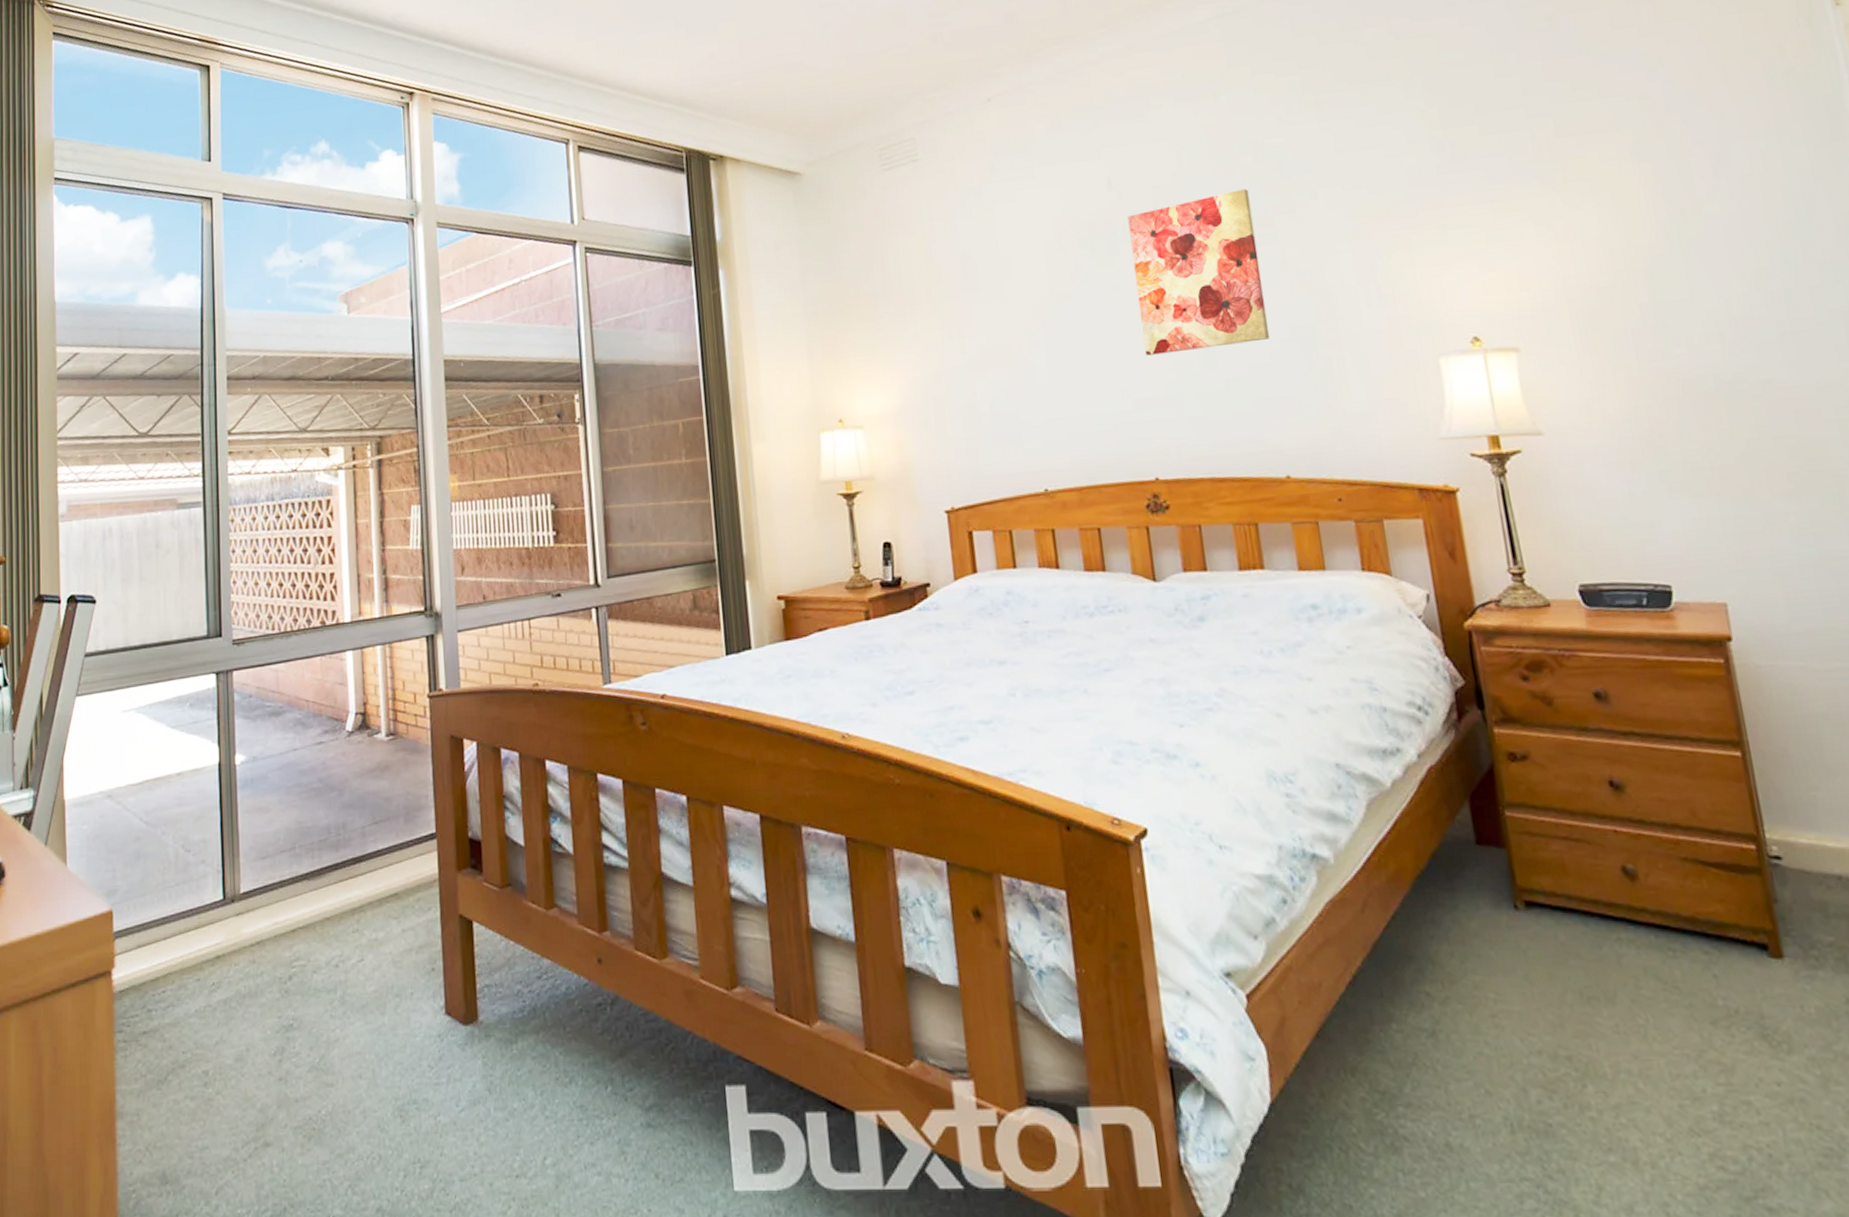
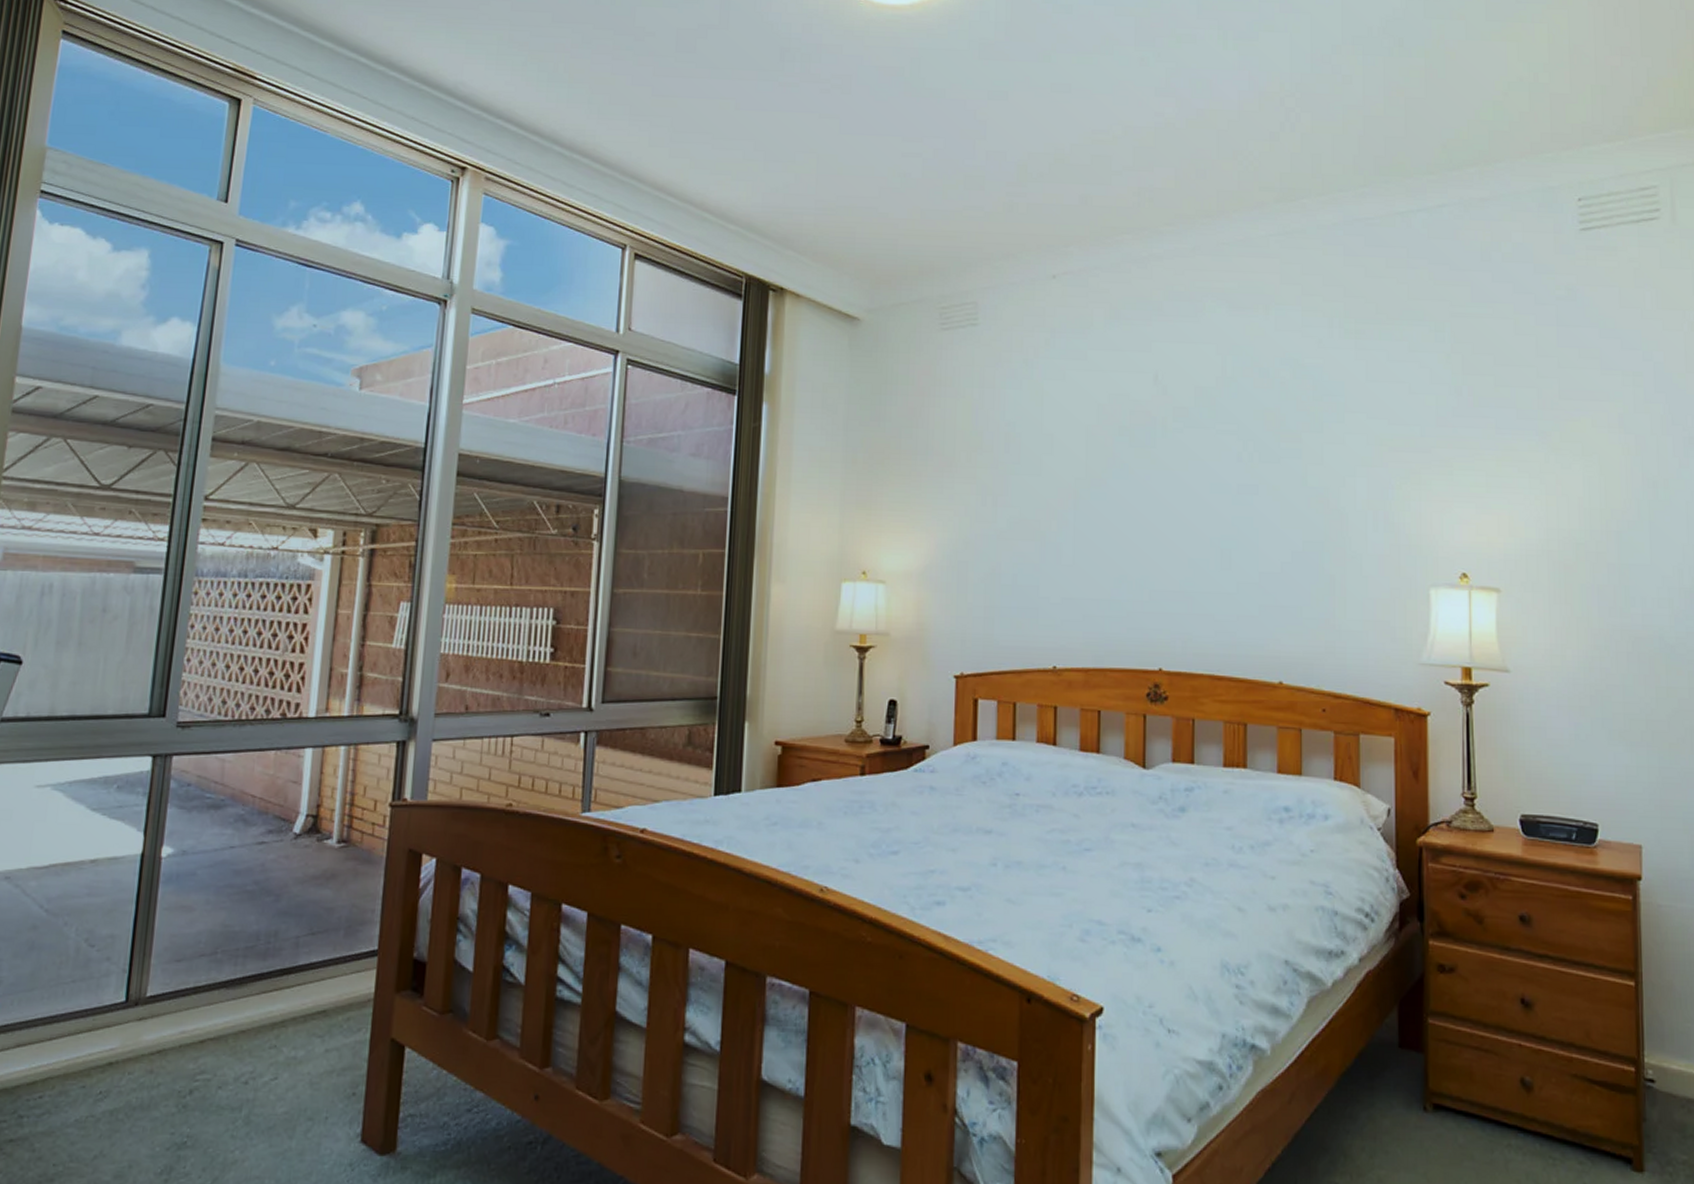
wall art: present [1127,189,1270,356] -> none [1167,402,1283,550]

